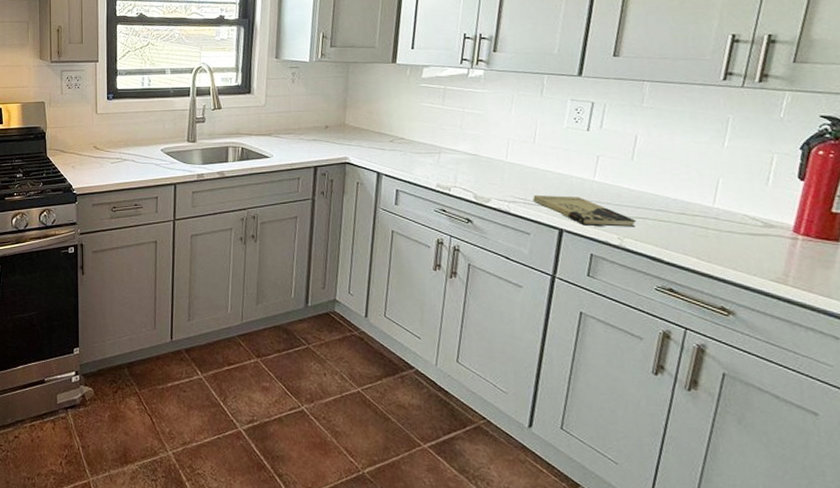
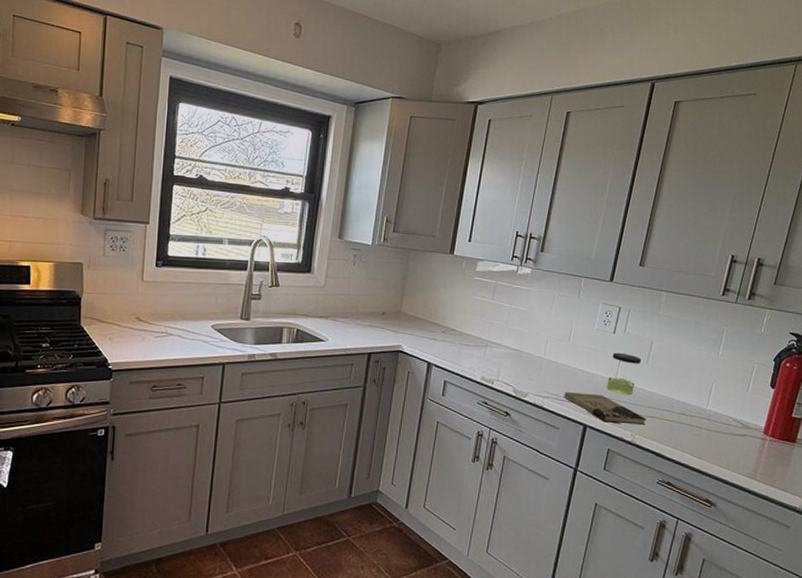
jar: none [583,151,625,196] -> present [607,352,642,396]

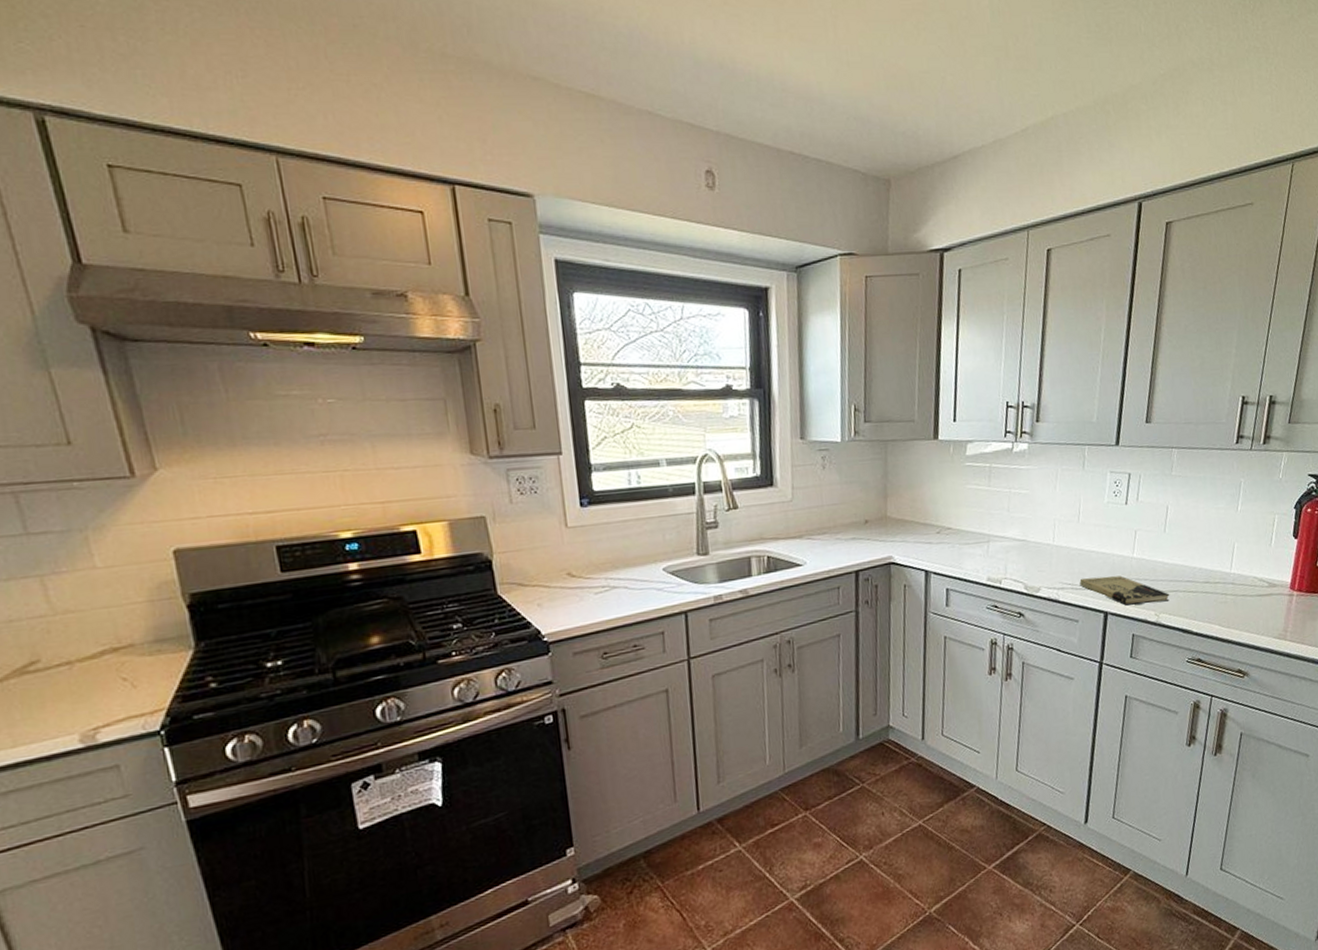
jar: present [607,352,642,396] -> none [1124,525,1159,573]

